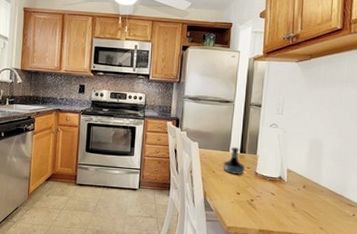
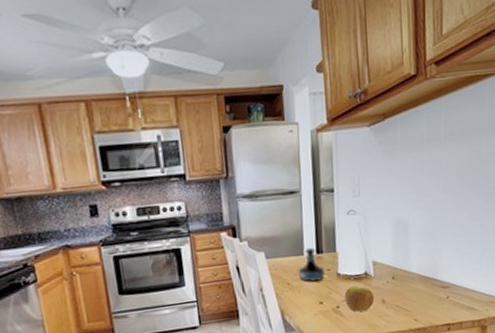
apple: none [259,186,286,209] -> present [344,285,375,312]

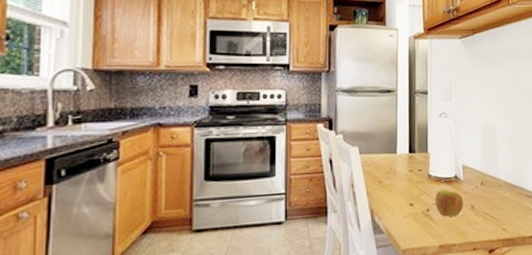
tequila bottle: present [298,247,325,283] -> none [390,146,416,183]

